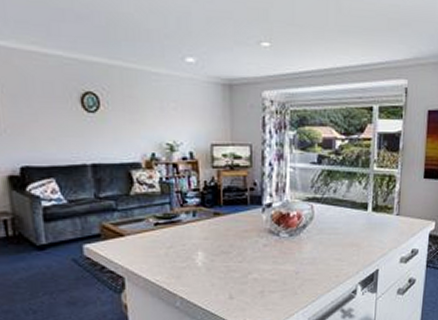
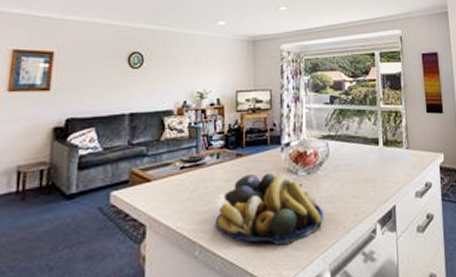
fruit bowl: none [194,232,304,301] -> present [215,172,323,246]

